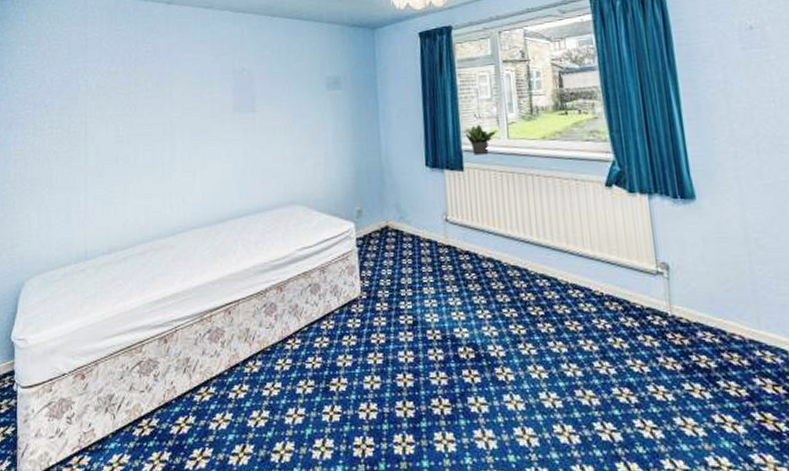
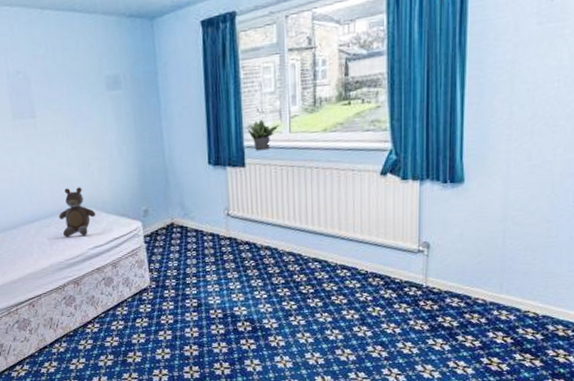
teddy bear: none [268,183,307,236] -> present [59,187,96,238]

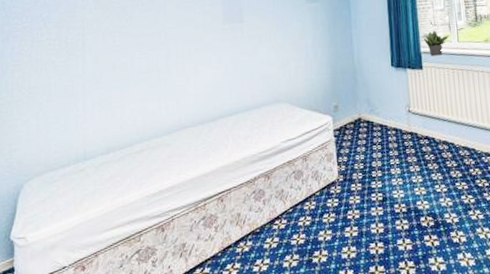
teddy bear: present [59,187,96,238] -> none [256,83,291,131]

